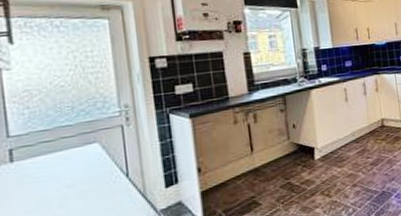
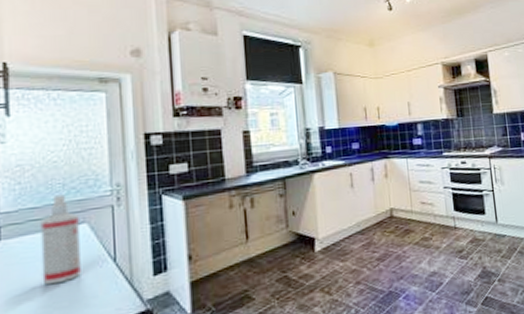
spray bottle: none [52,116,95,201] -> present [40,194,81,285]

